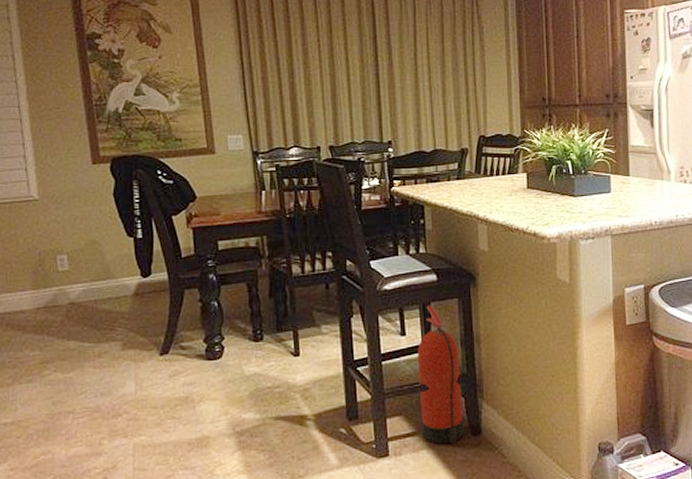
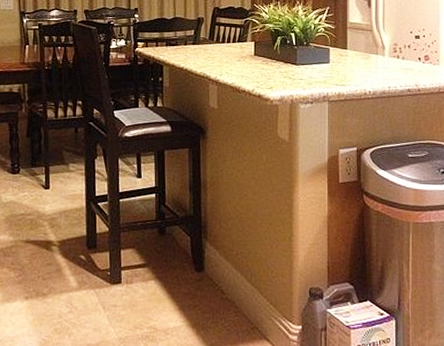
fire extinguisher: present [417,305,465,444] -> none [150,152,190,277]

